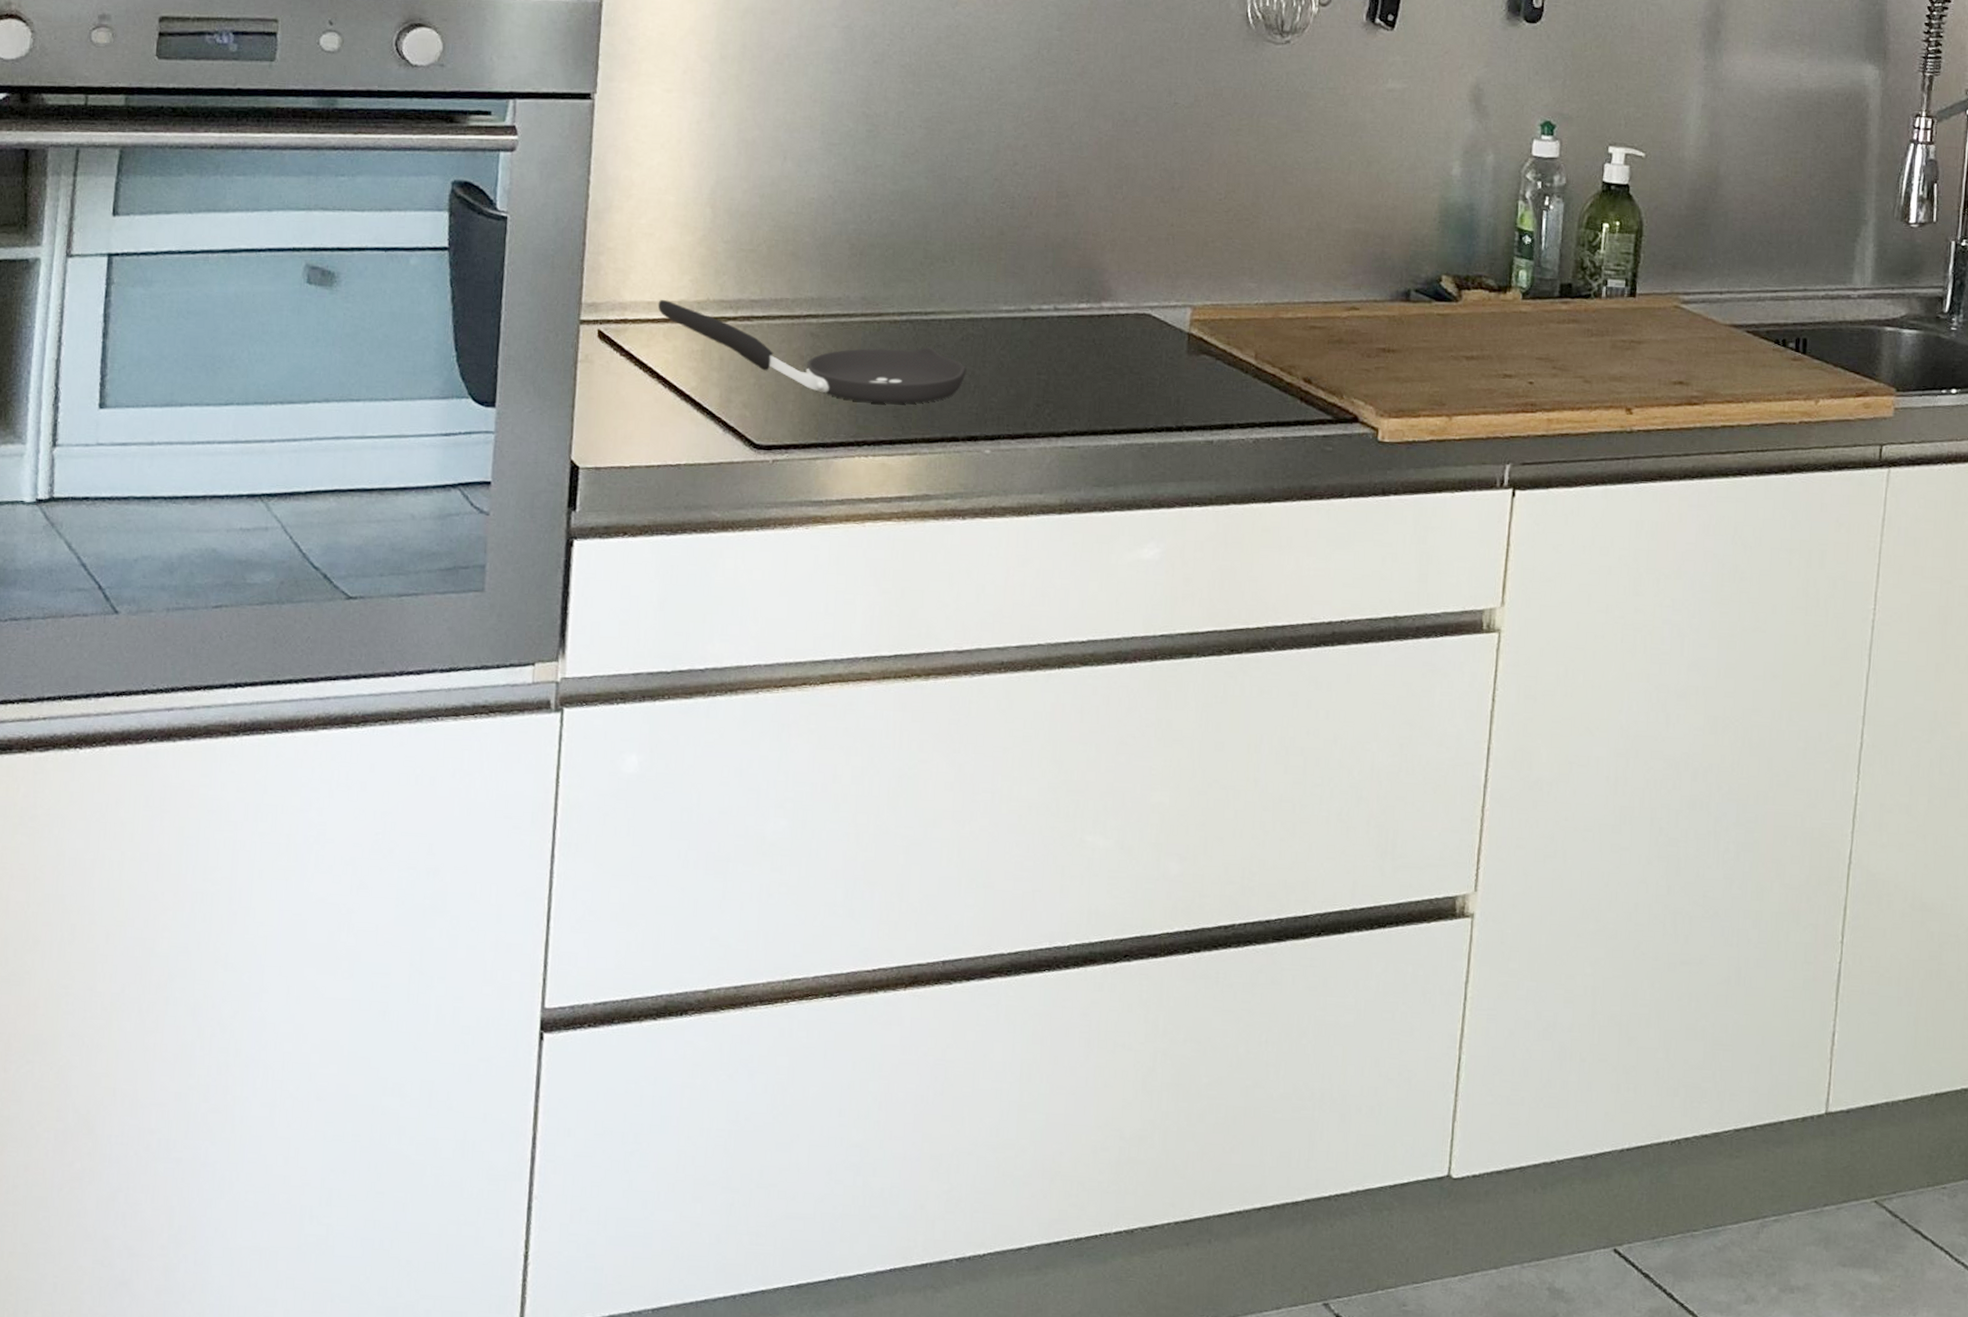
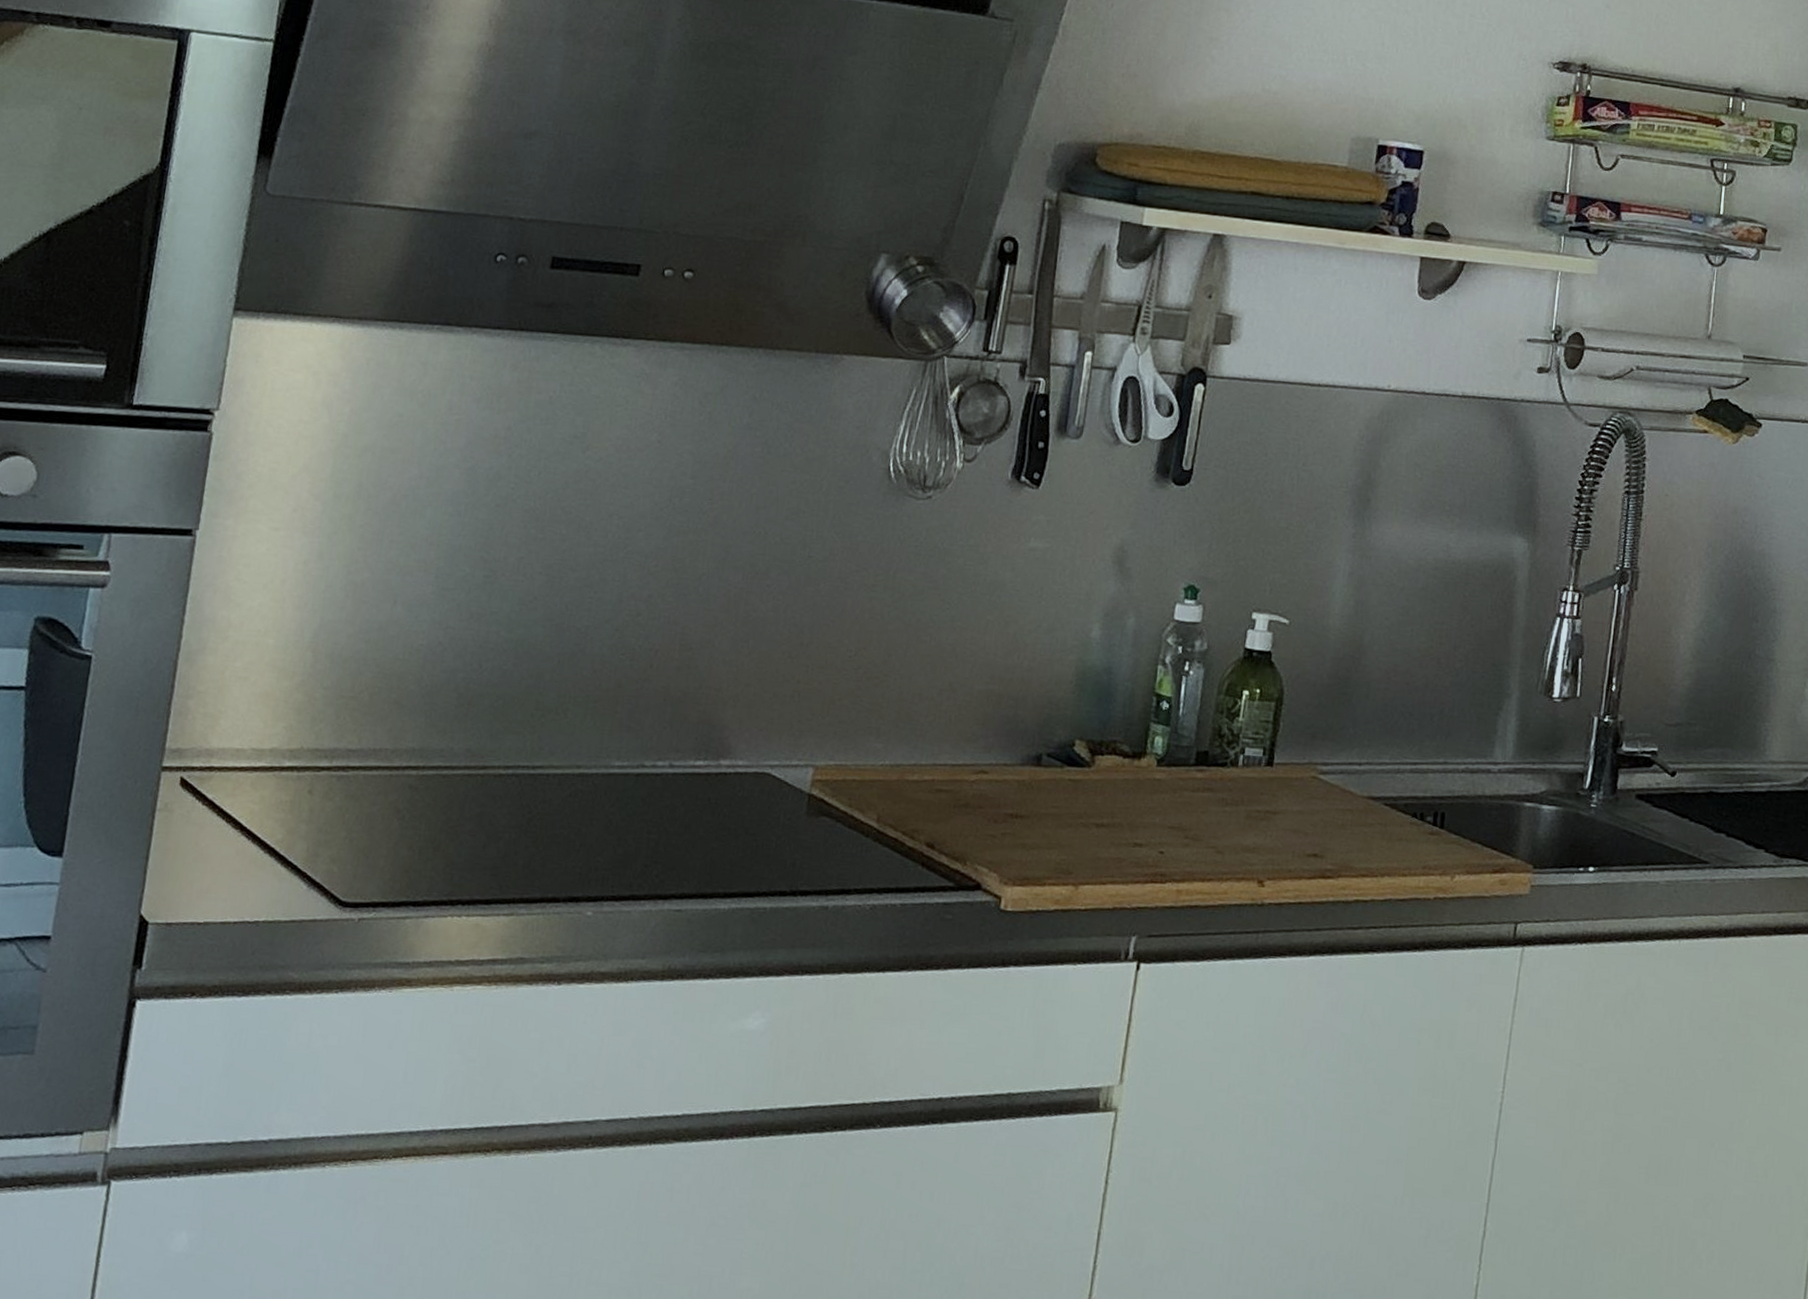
frying pan: present [658,300,967,404] -> none [247,747,573,862]

